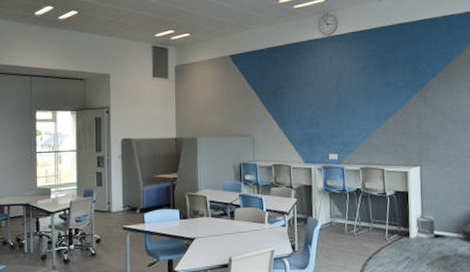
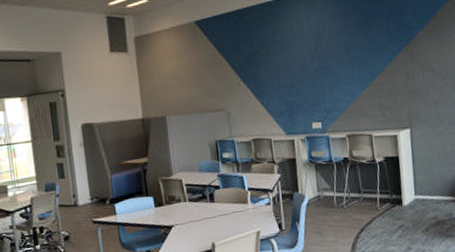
wastebasket: present [415,215,435,239] -> none [407,179,429,205]

